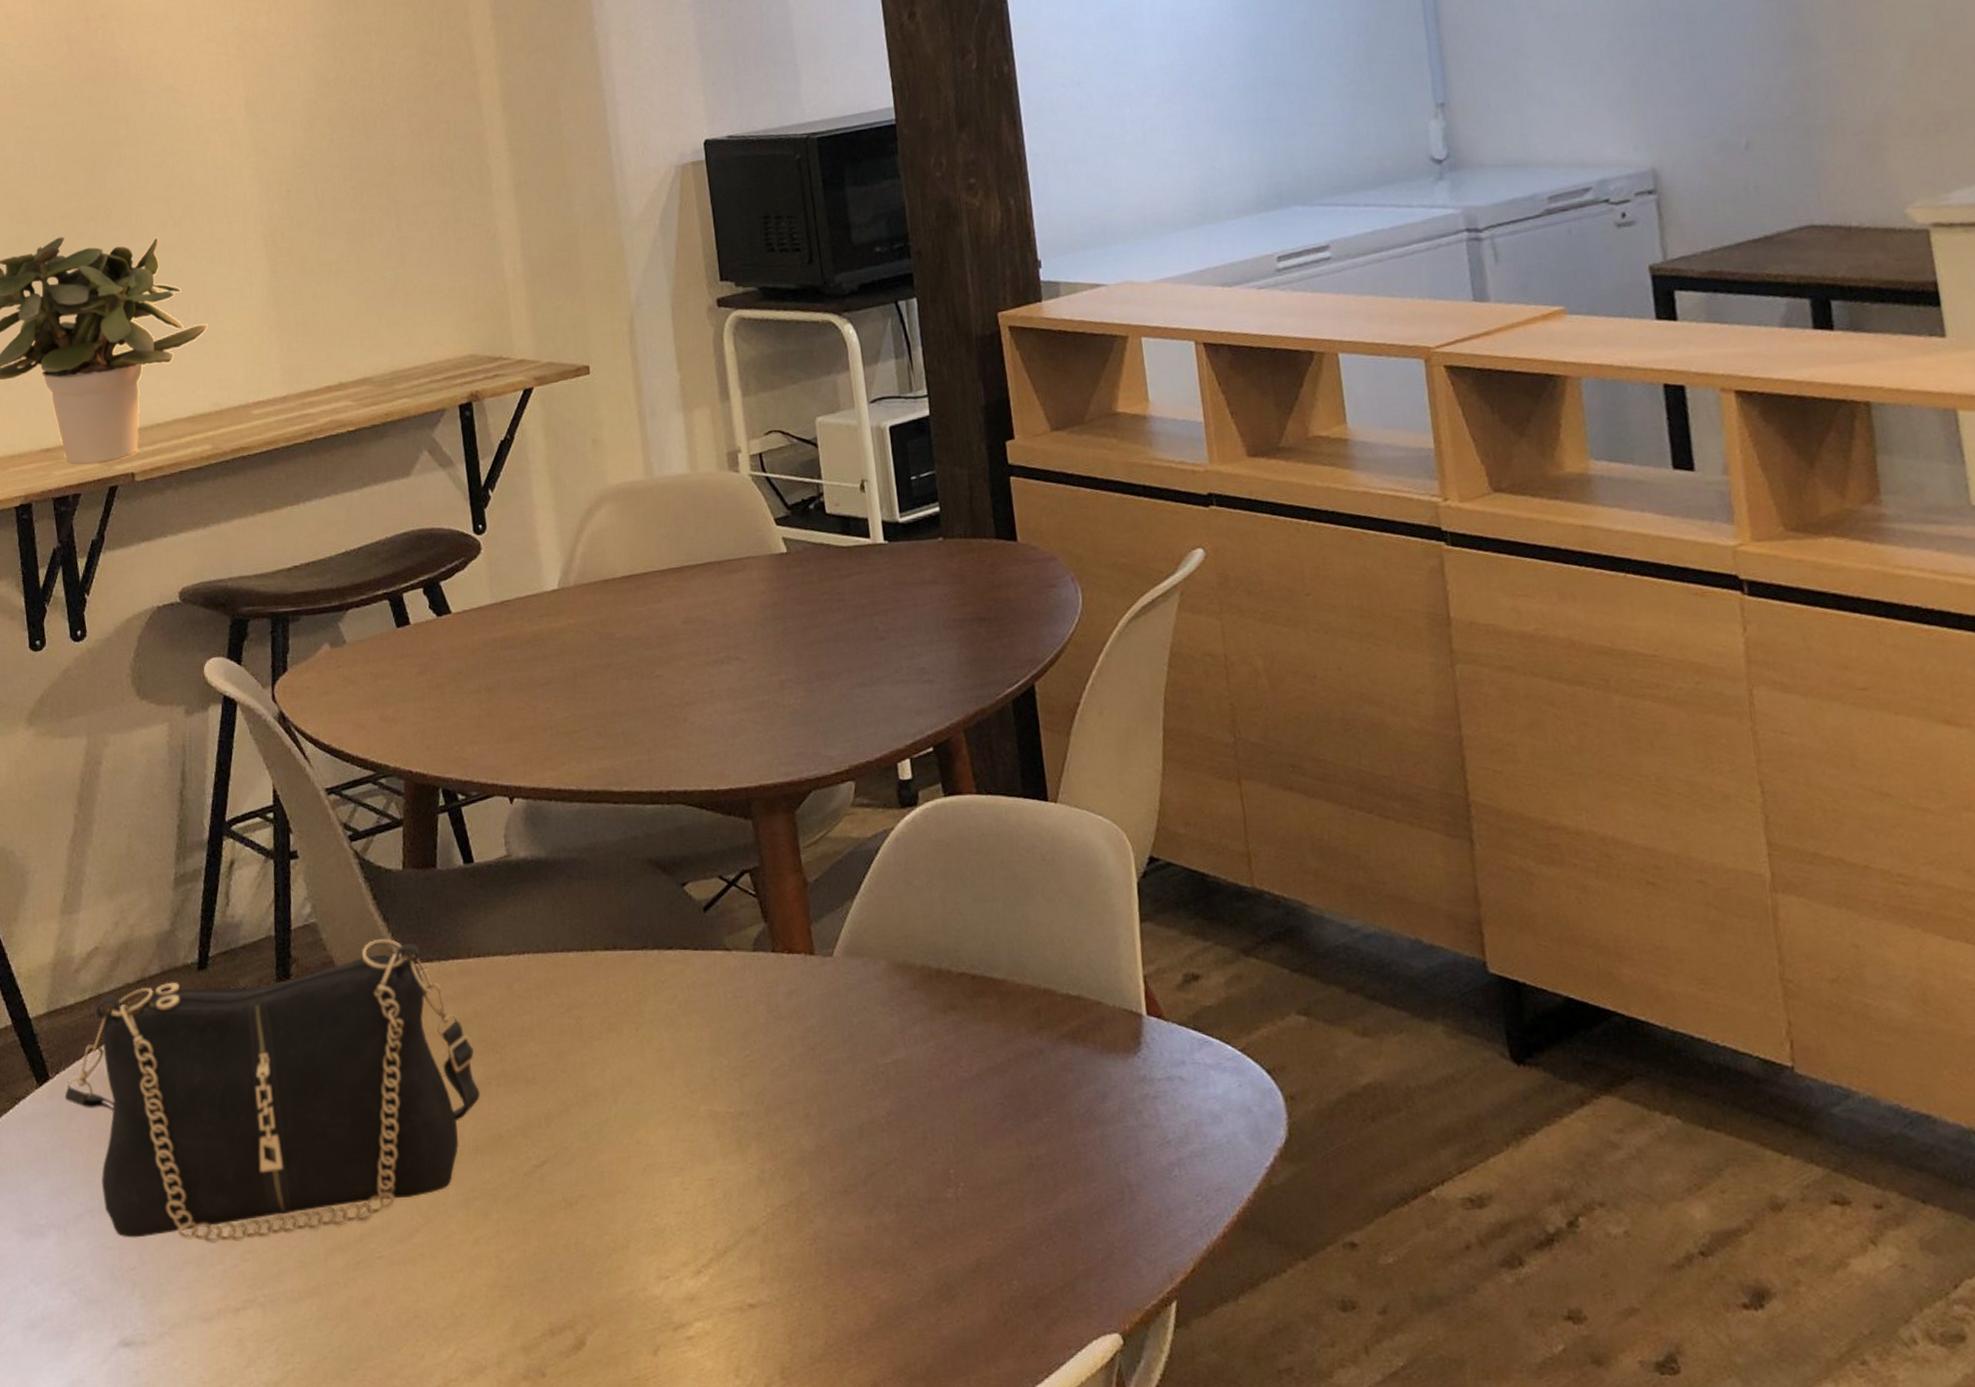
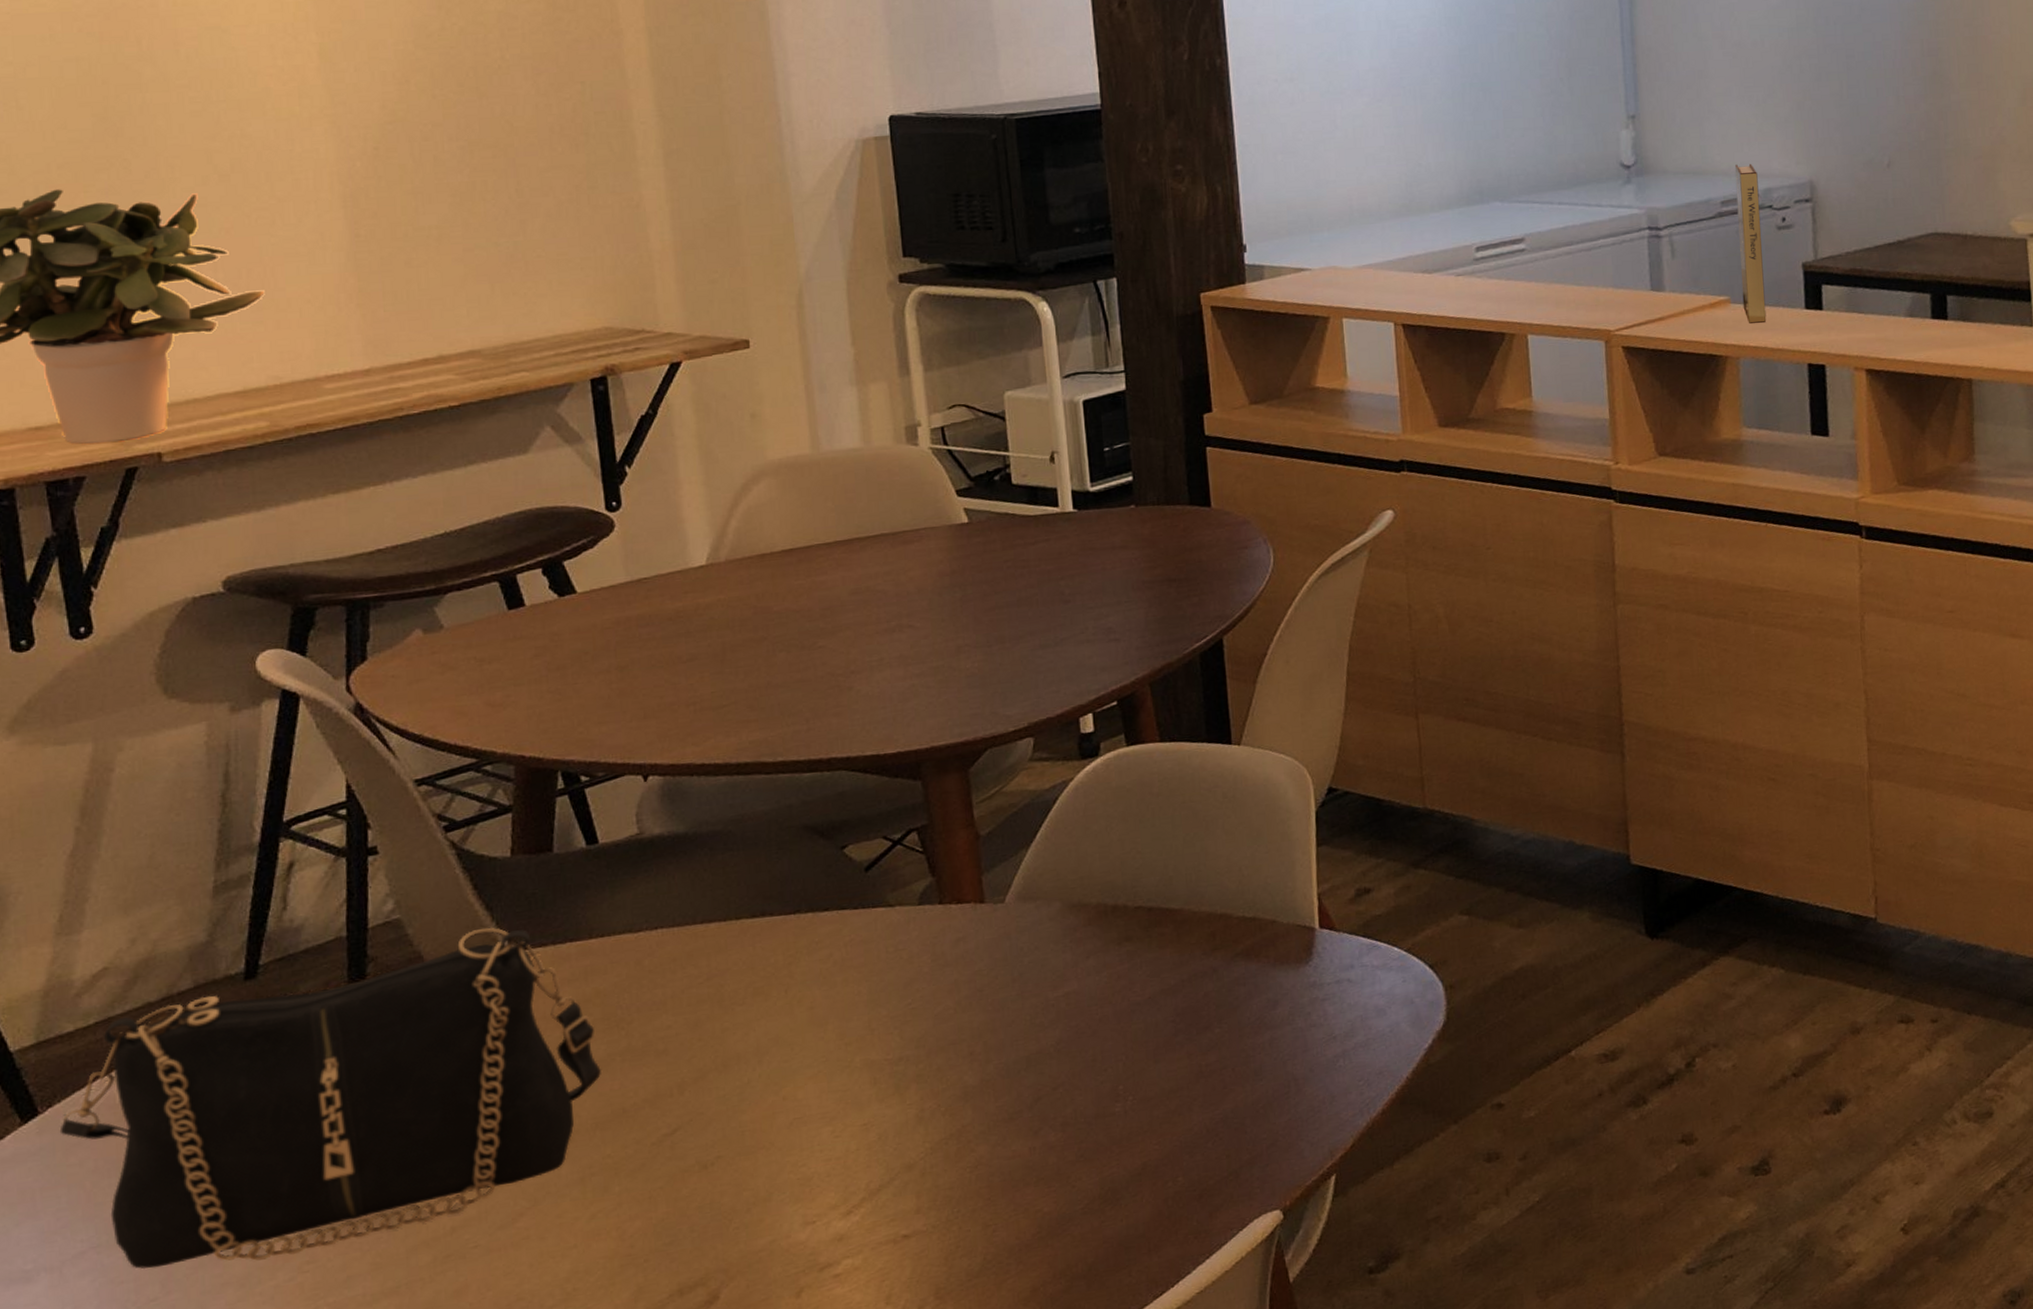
book: none [1561,151,1611,338] -> present [1734,163,1767,324]

